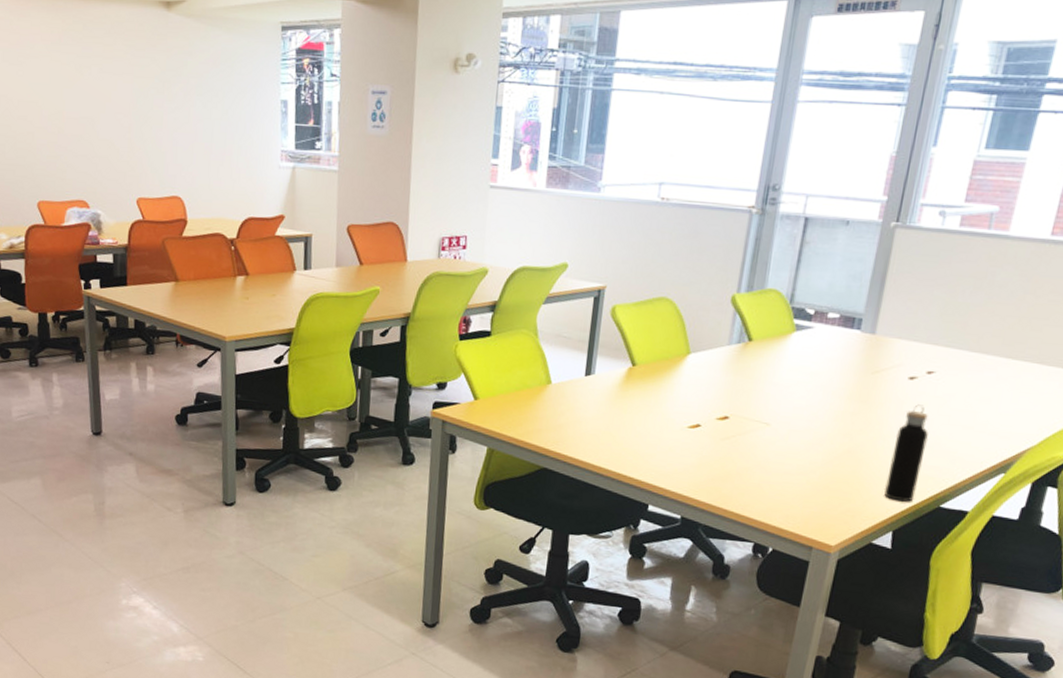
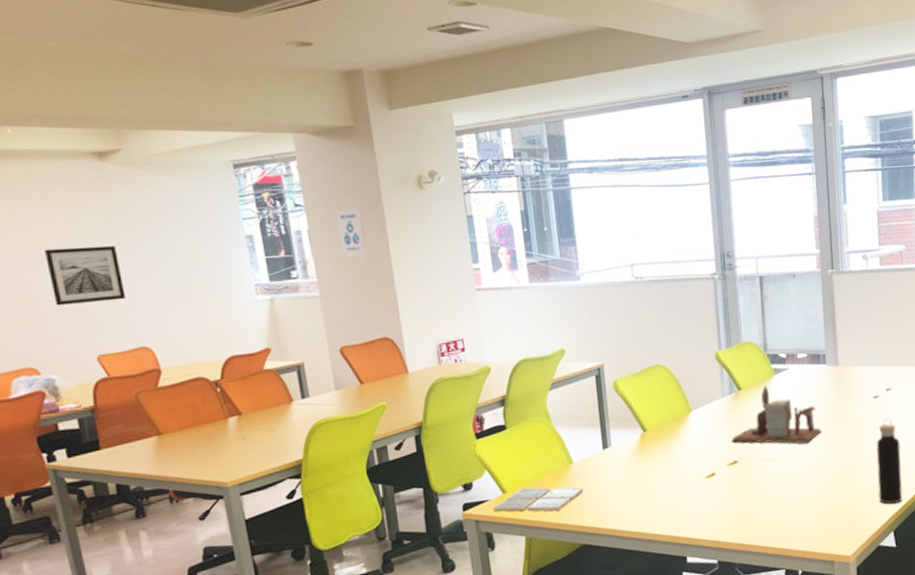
wall art: none [108,91,169,149] -> present [45,245,126,306]
drink coaster: none [461,398,557,429] -> present [492,487,584,512]
desk organizer: none [727,340,836,414] -> present [731,384,822,444]

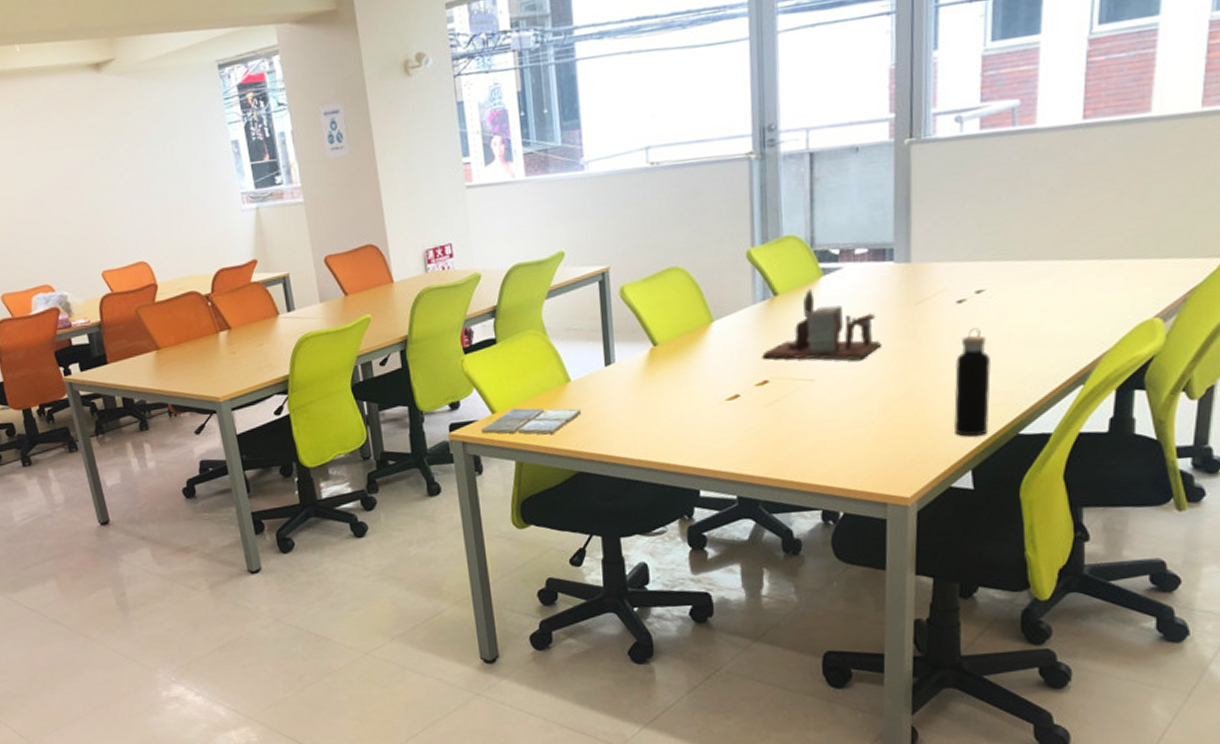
wall art: present [45,245,126,306] -> none [53,159,124,224]

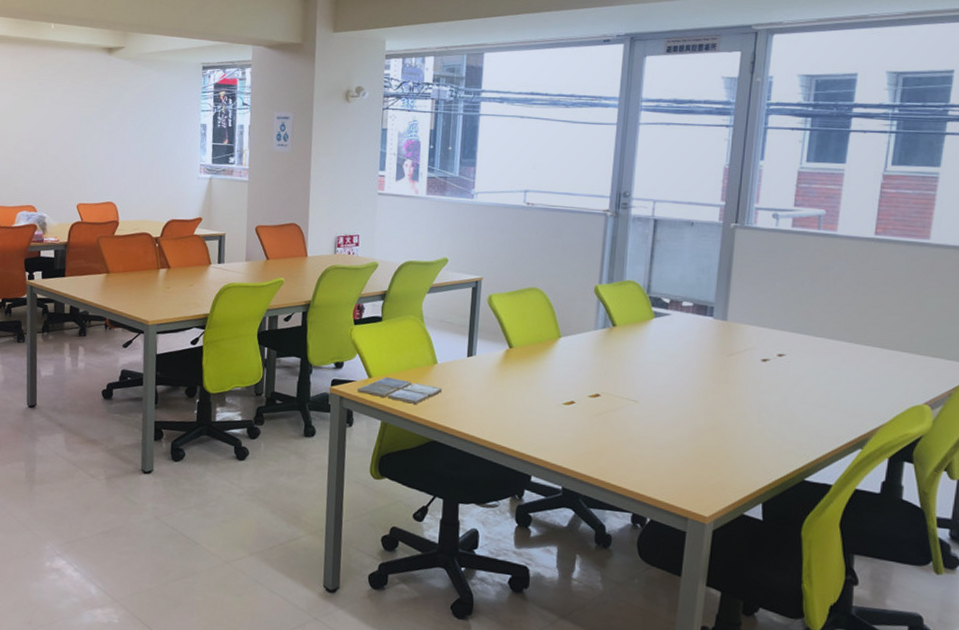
desk organizer: present [762,288,882,361] -> none [597,325,697,393]
water bottle: present [953,328,991,437] -> none [750,384,785,476]

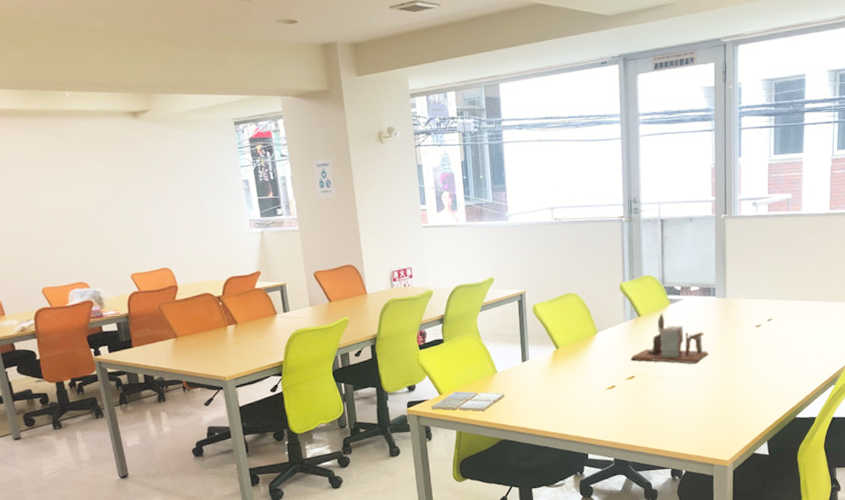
desk organizer: none [597,325,697,393] -> present [630,312,709,364]

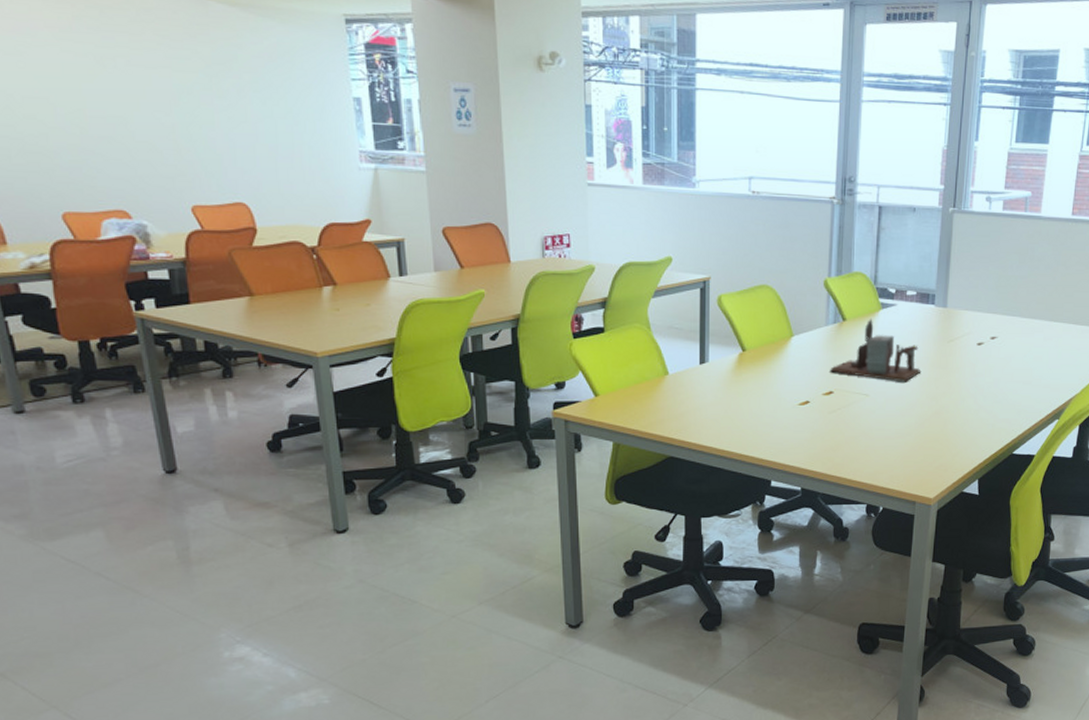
drink coaster: present [431,391,505,411] -> none [583,393,677,420]

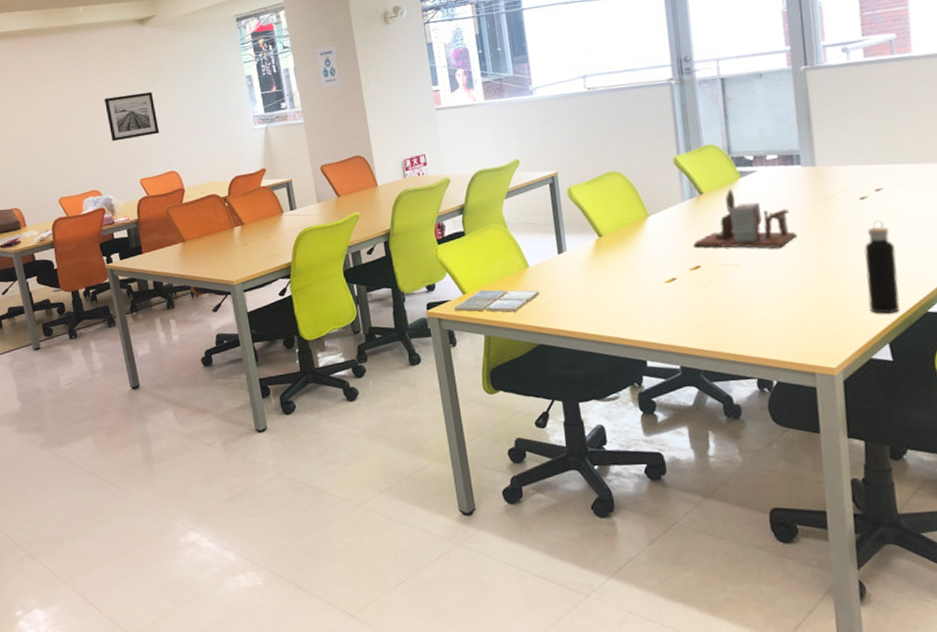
wall art: none [142,86,225,151] -> present [104,91,160,142]
drink coaster: none [583,393,677,420] -> present [453,289,540,312]
water bottle: none [967,366,997,454] -> present [864,220,900,315]

